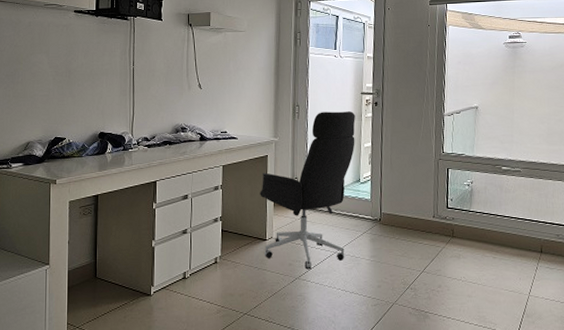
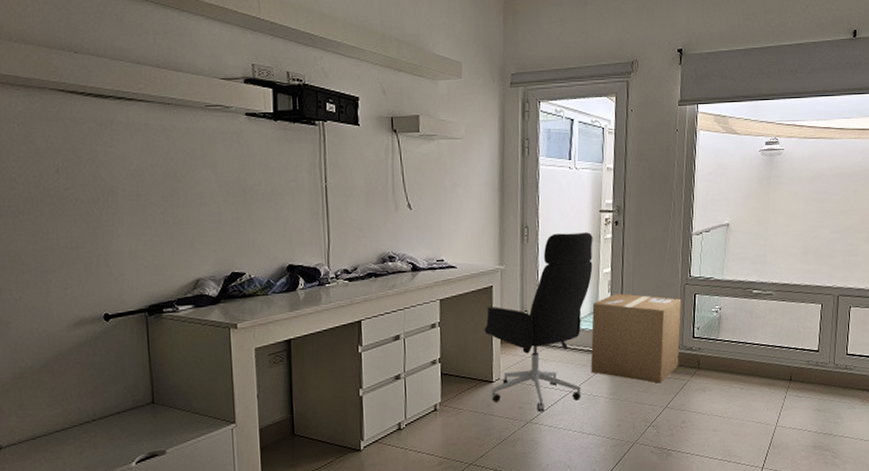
cardboard box: none [353,166,436,249] -> present [590,293,682,383]

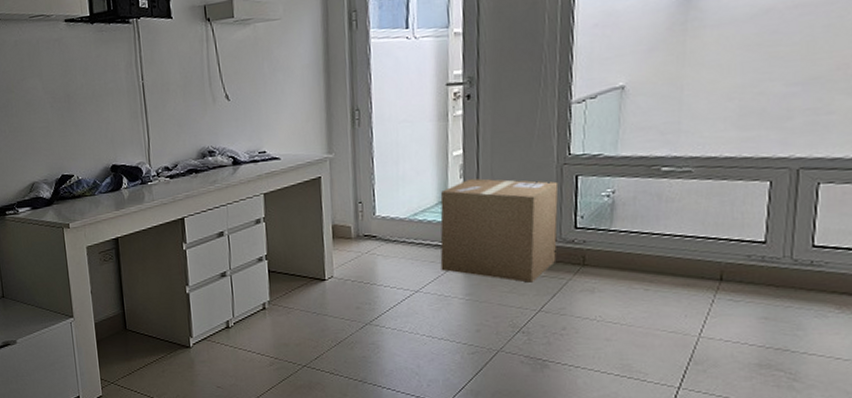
office chair: present [484,232,593,412] -> none [313,110,440,313]

